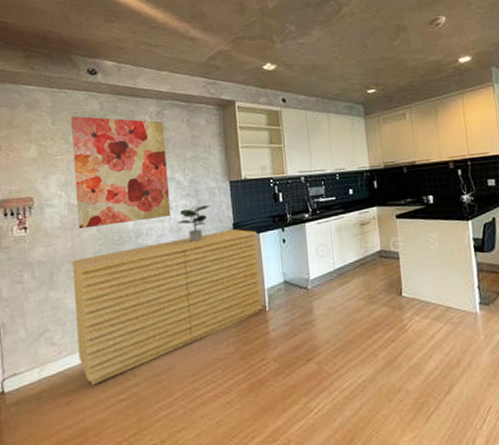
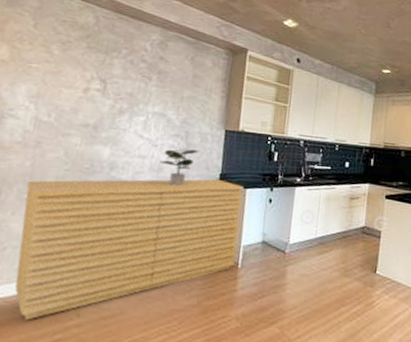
wall art: present [70,116,171,229] -> none [43,24,165,154]

